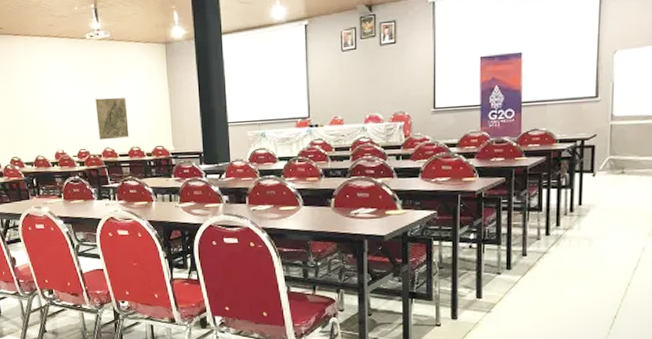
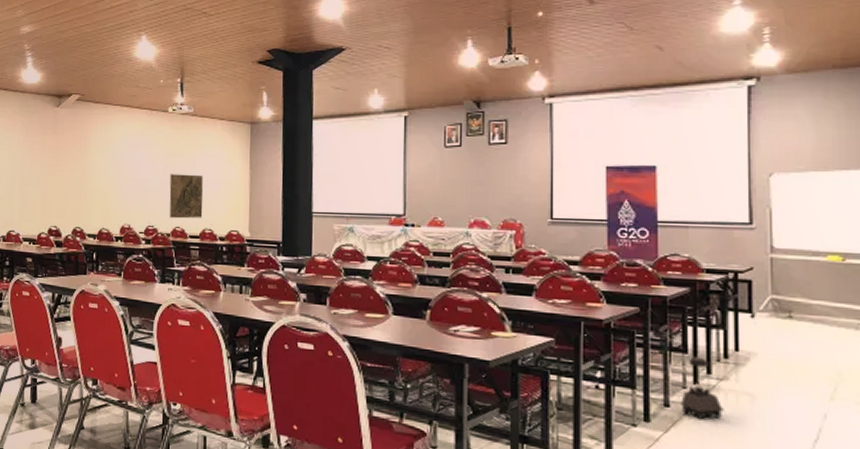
blender: none [535,213,568,263] -> present [681,356,724,420]

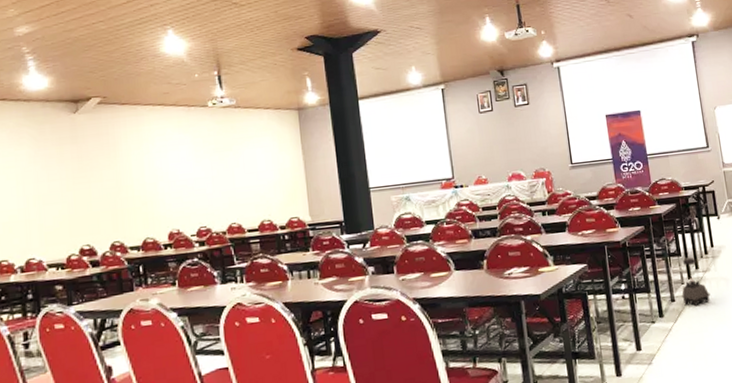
map: present [169,174,203,219] -> none [218,167,259,216]

